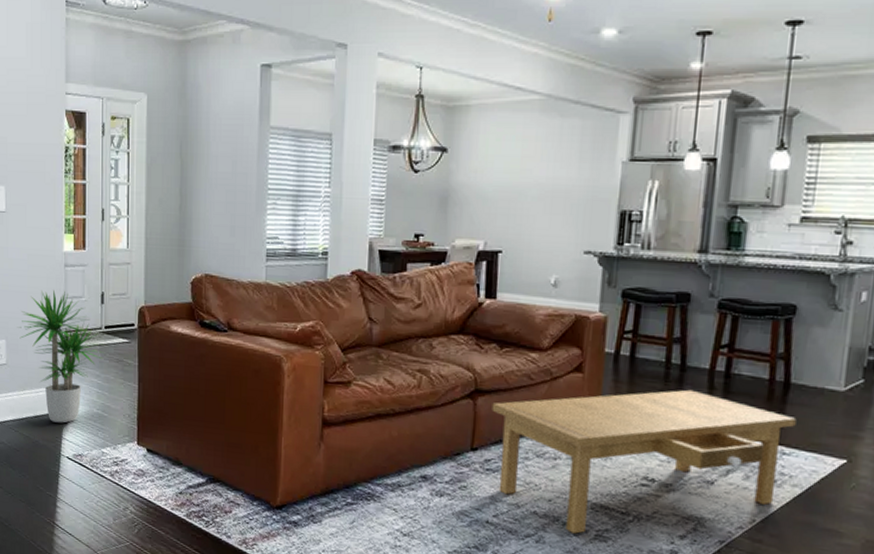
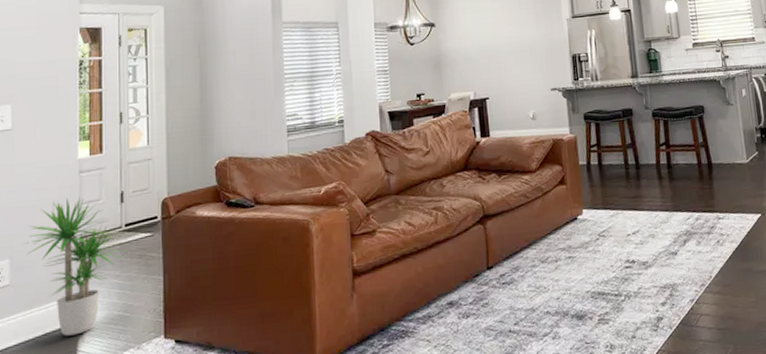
coffee table: present [492,389,796,534] -> none [499,182,723,323]

